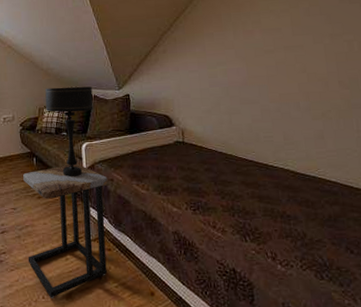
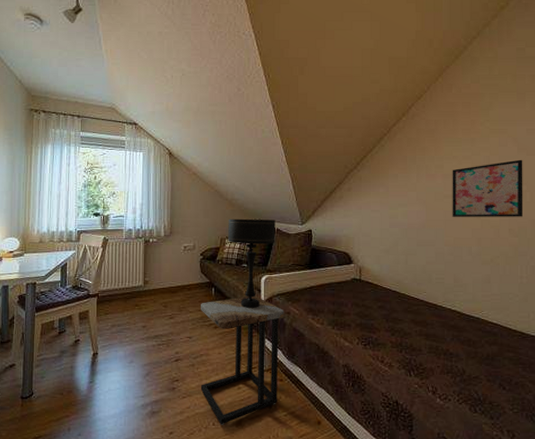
wall art: none [270,8,353,72] -> present [452,159,524,217]

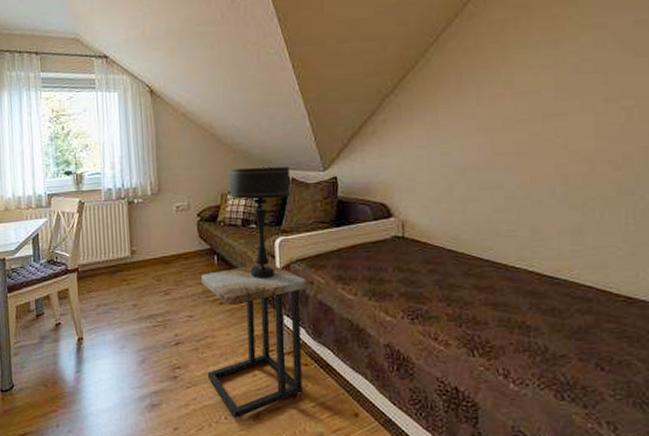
wall art: present [452,159,524,217] -> none [526,63,630,149]

